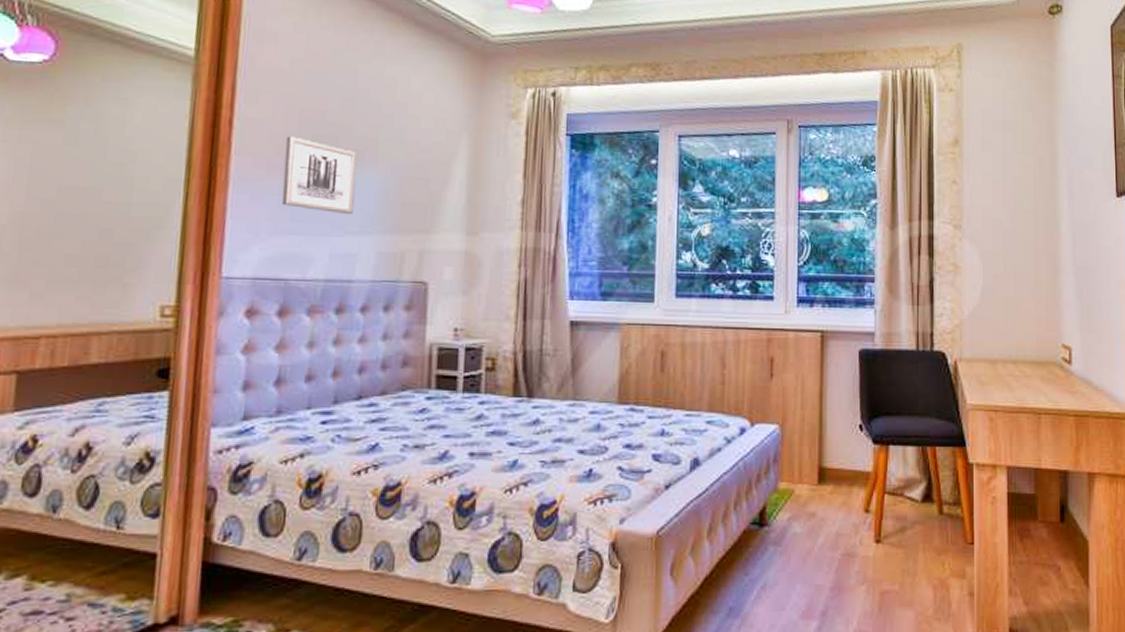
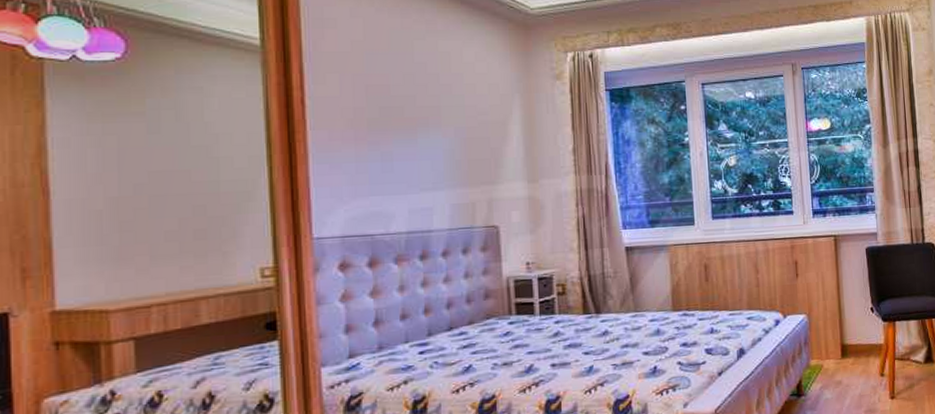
wall art: present [281,136,358,215] -> none [356,110,425,175]

